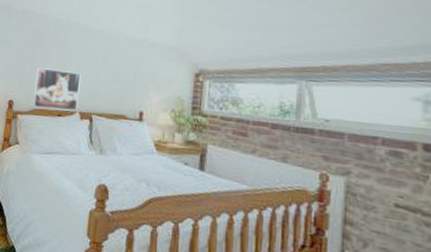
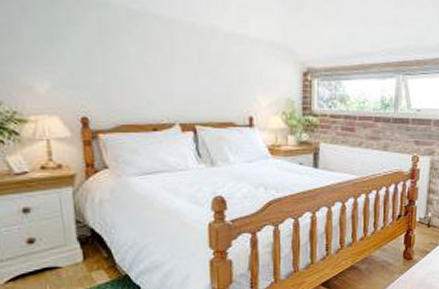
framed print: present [33,68,81,111] -> none [113,74,176,123]

